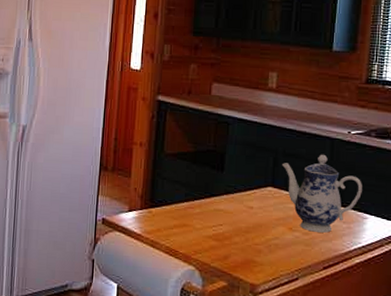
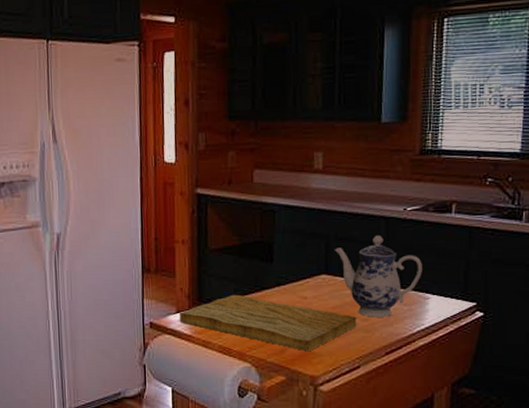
cutting board: none [130,198,298,260] -> present [179,294,357,352]

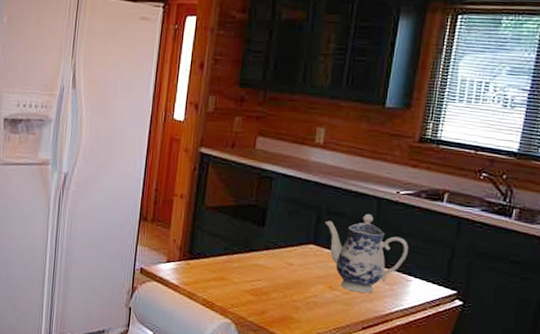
cutting board: present [179,294,357,352] -> none [168,252,339,316]

